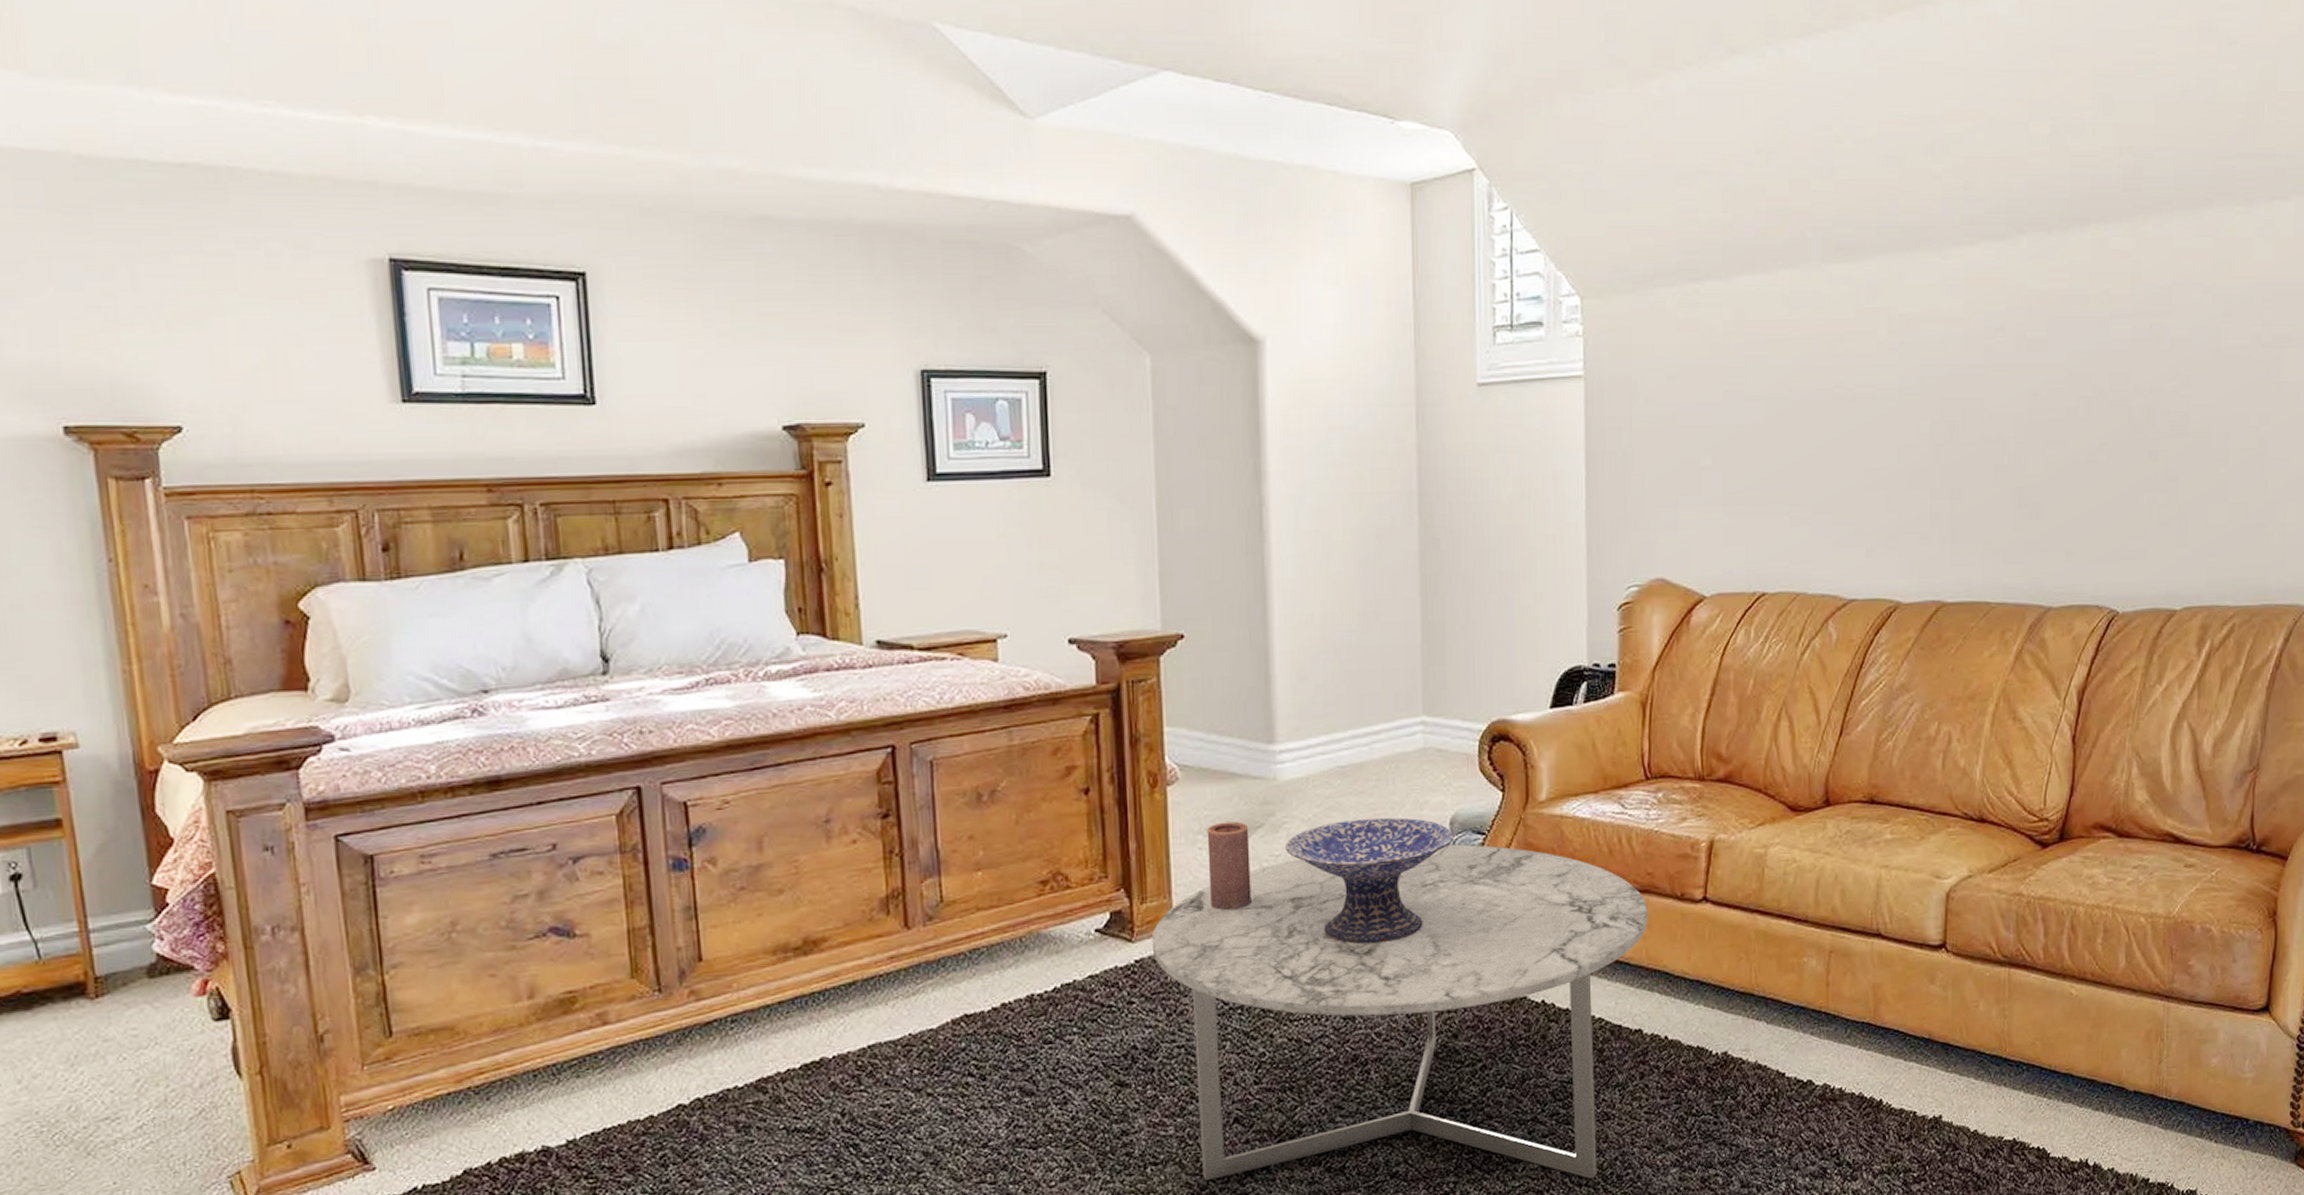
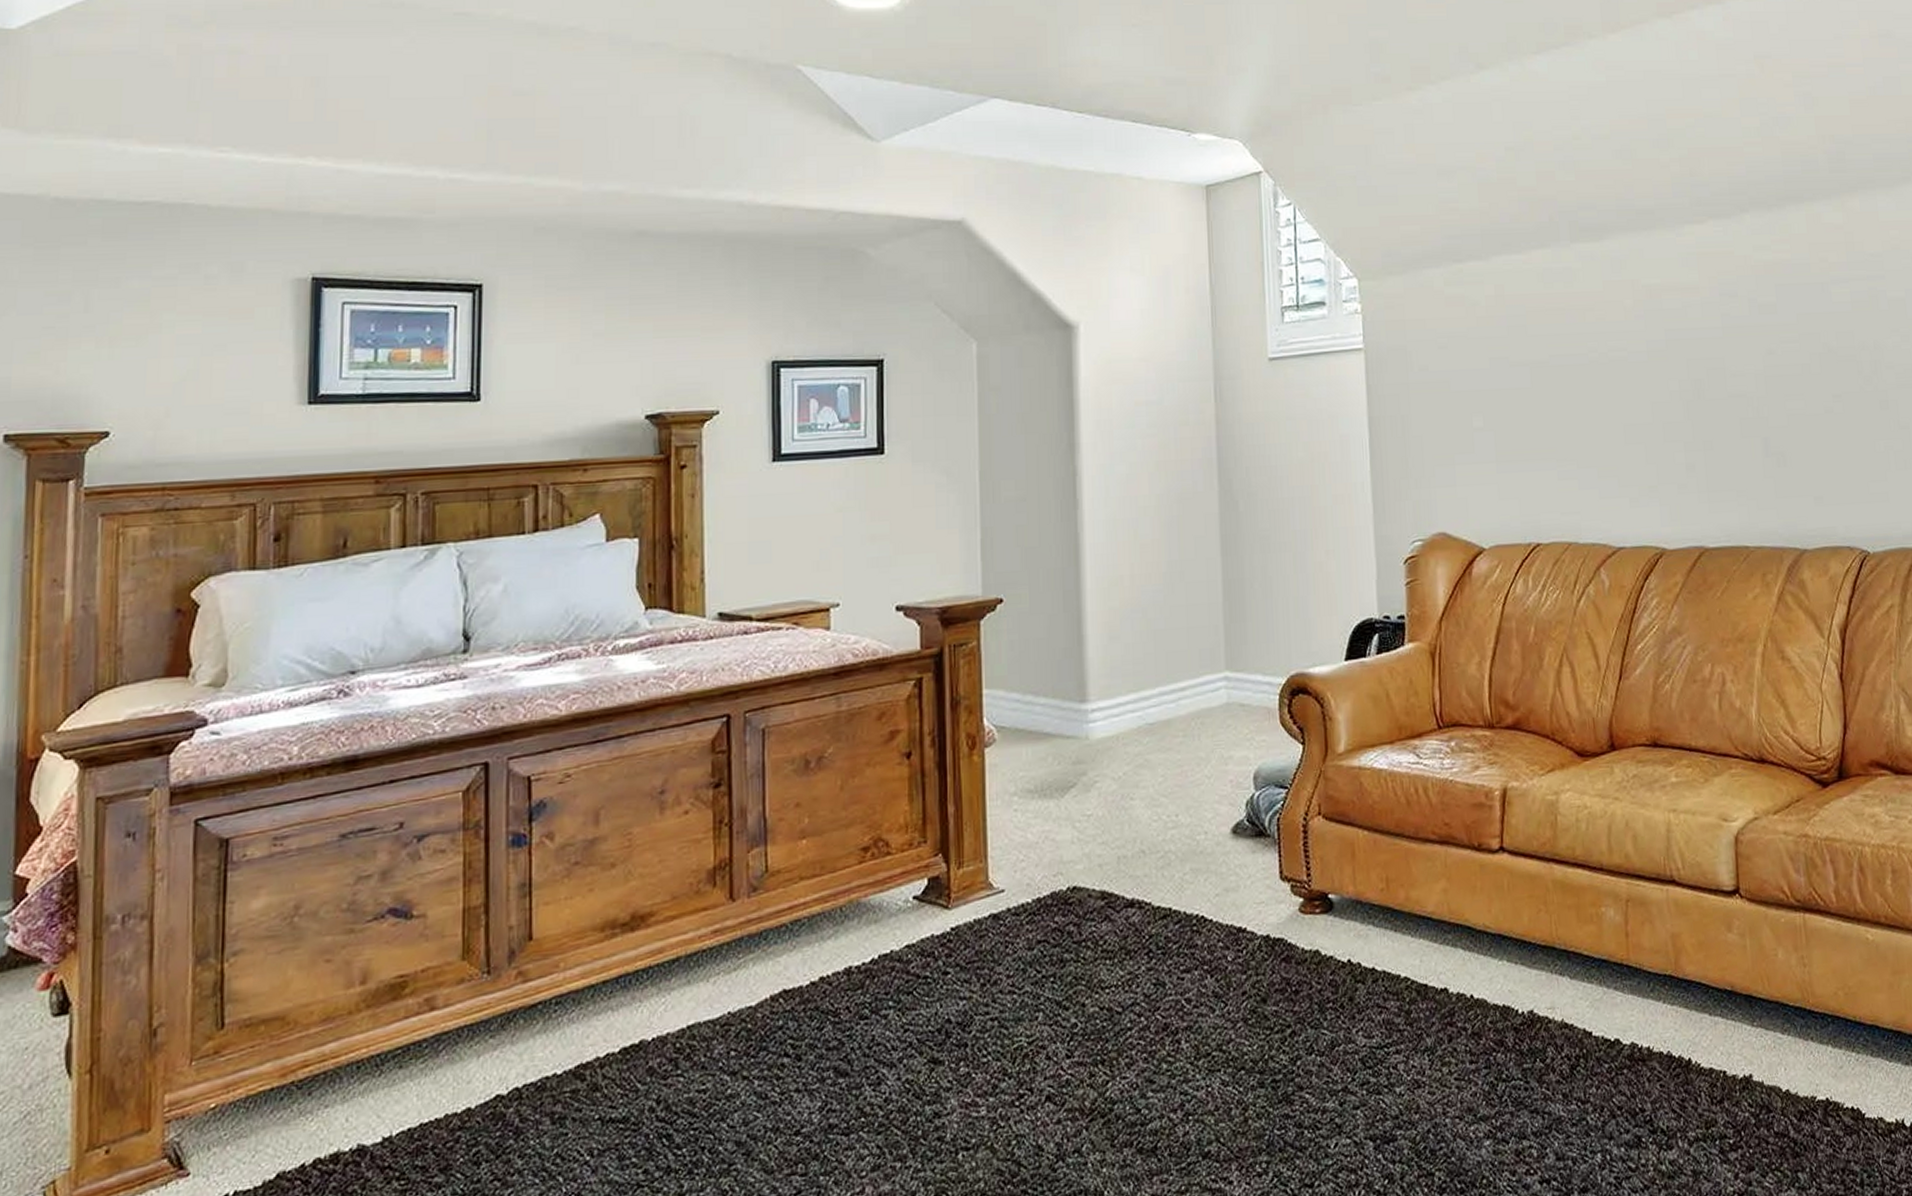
coffee table: present [1151,844,1648,1181] -> none [967,799,1448,1167]
candle: present [1207,821,1252,911] -> none [1022,782,1065,874]
decorative bowl: present [1286,817,1455,944] -> none [1097,773,1258,905]

